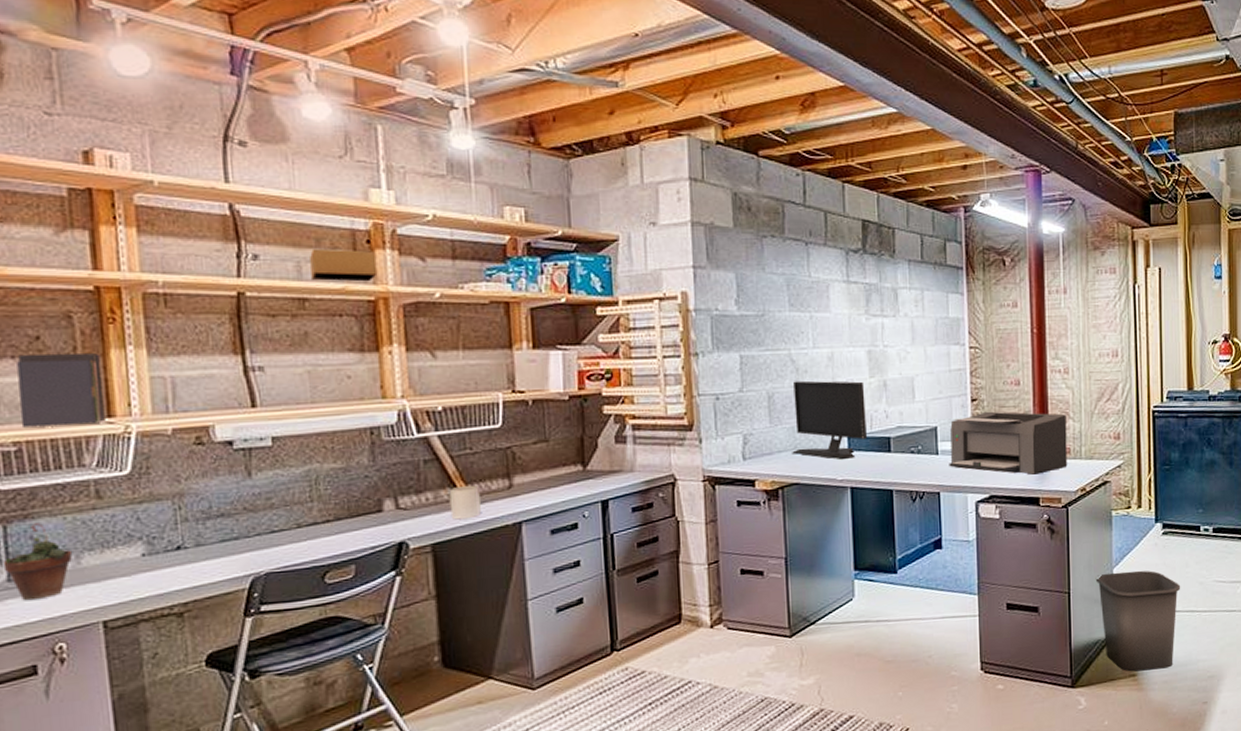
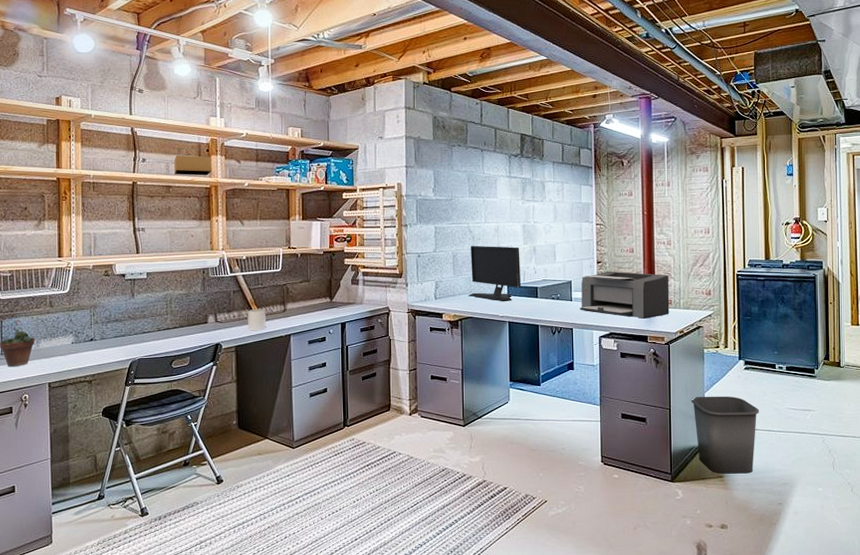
books: present [17,353,107,428] -> none [14,218,59,262]

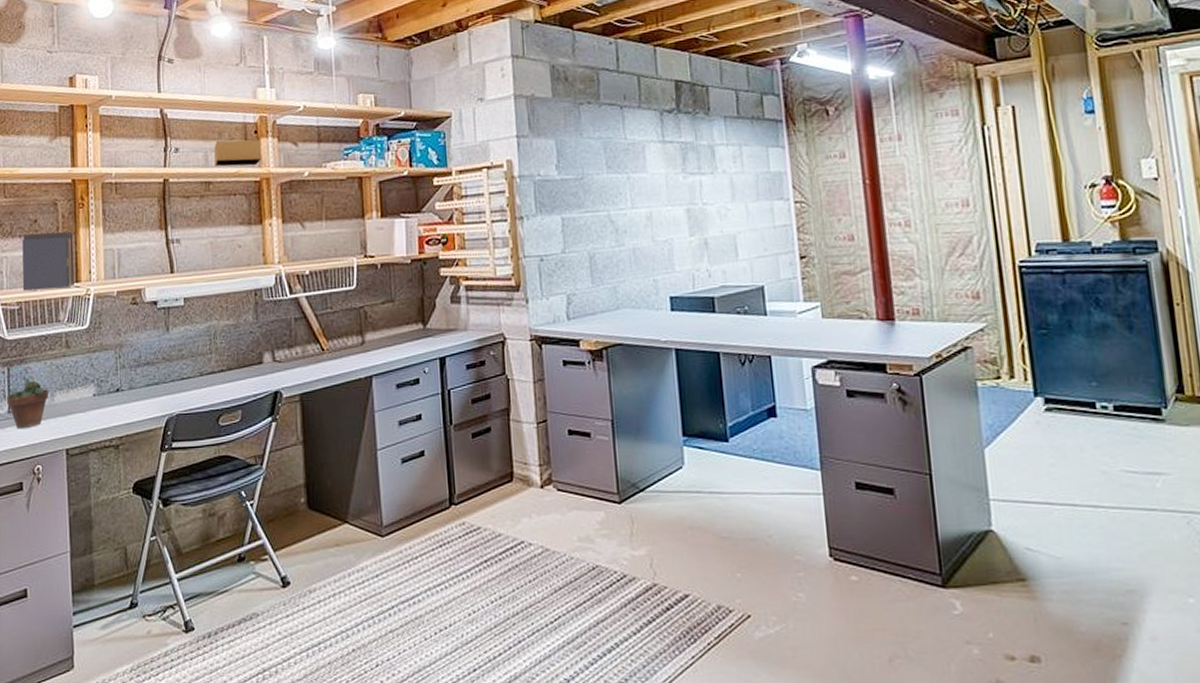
books: none [14,218,59,262] -> present [22,232,76,291]
mug: present [247,309,266,331] -> none [314,342,339,373]
computer monitor: present [468,245,522,302] -> none [613,240,691,321]
printer: present [580,271,669,319] -> none [778,269,917,338]
waste bin: present [690,396,760,474] -> none [962,452,1077,575]

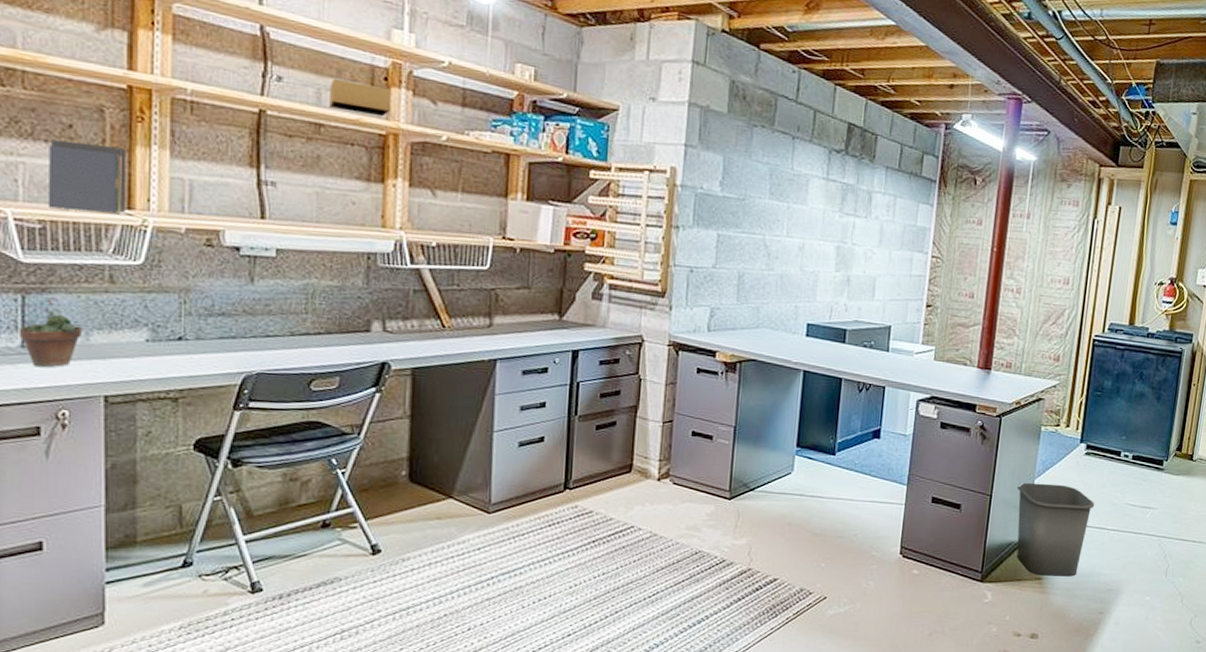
waste bin: none [962,452,1077,575] -> present [1016,482,1095,577]

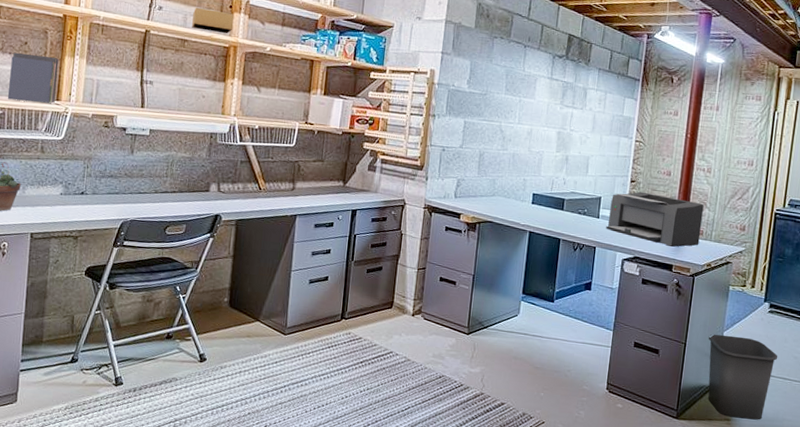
printer: none [897,318,1013,383] -> present [606,191,704,247]

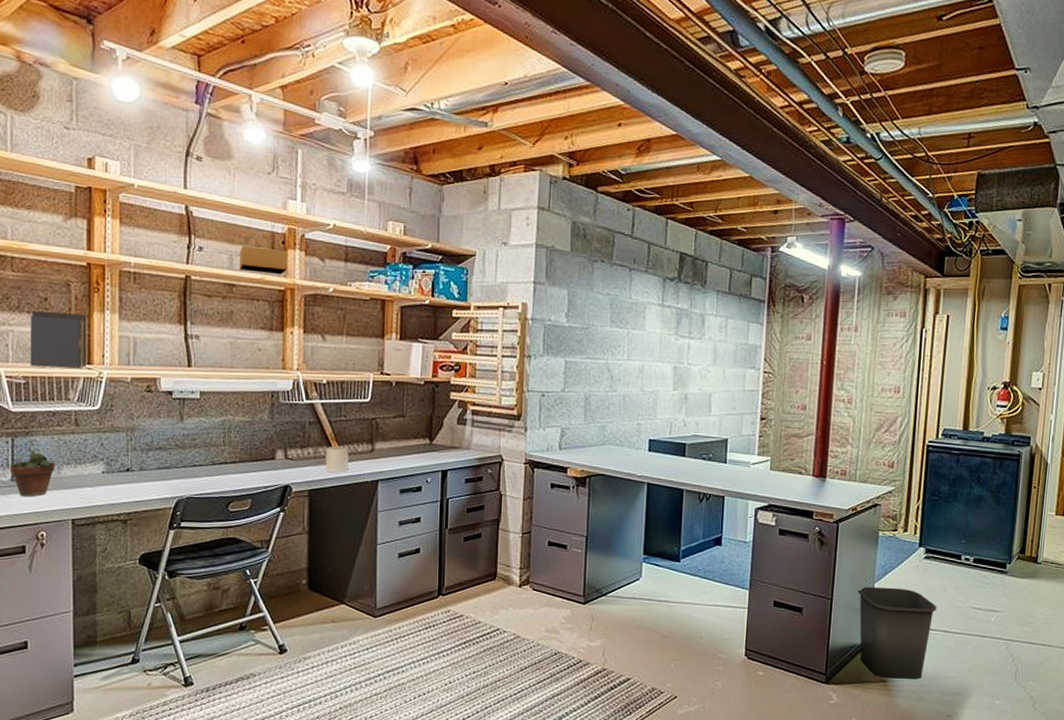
mug: none [251,183,273,207] -> present [325,446,349,473]
printer: present [606,191,704,247] -> none [735,430,846,491]

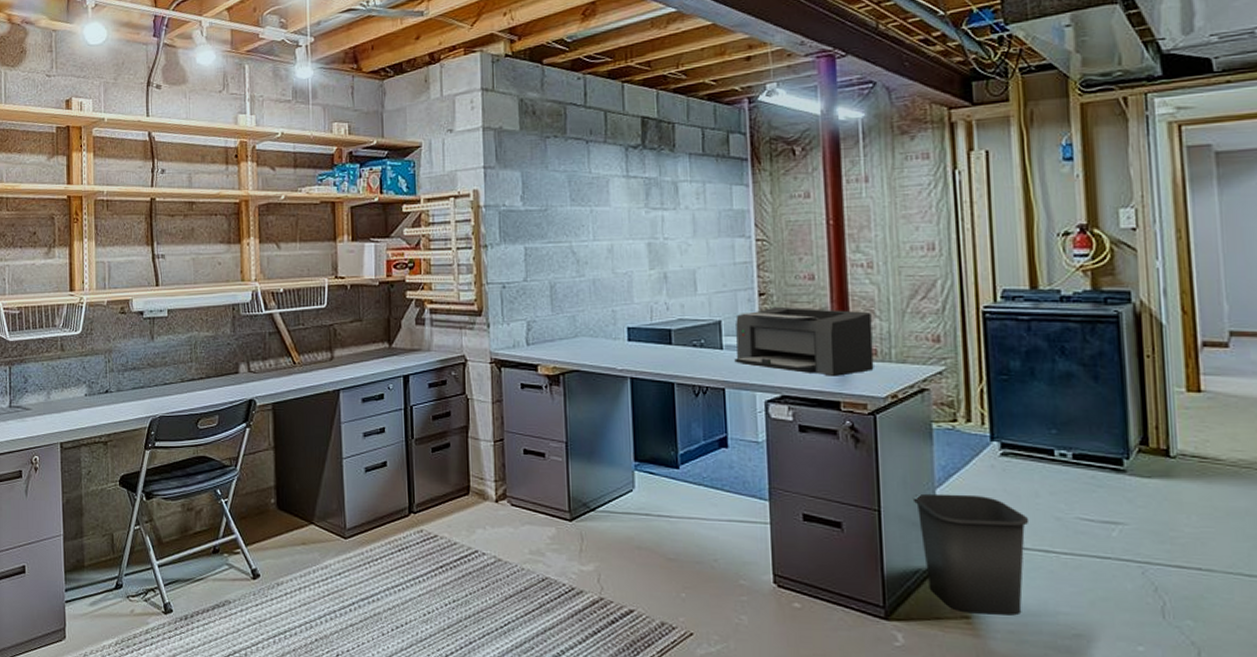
succulent plant: present [9,439,55,498] -> none [7,366,45,423]
books: present [29,310,88,369] -> none [22,244,70,297]
box: present [240,245,288,275] -> none [197,163,242,188]
mug: present [325,446,349,473] -> none [286,356,309,384]
printer: none [735,430,846,491] -> present [734,306,874,376]

